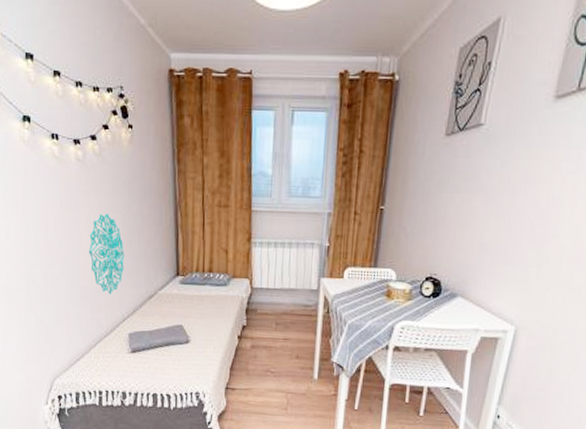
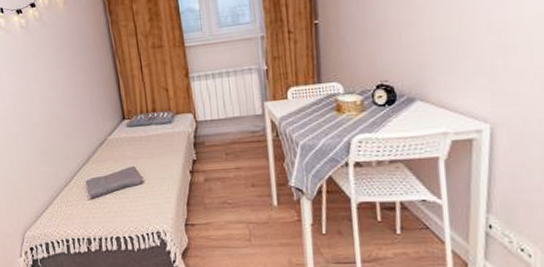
wall decoration: present [88,213,124,294] -> none [40,71,74,146]

